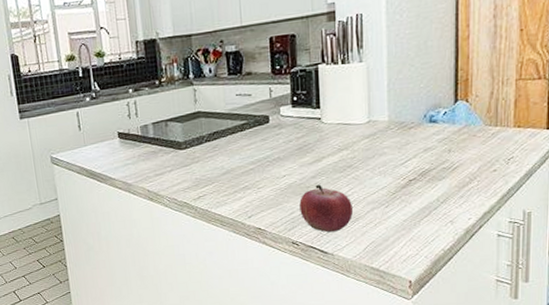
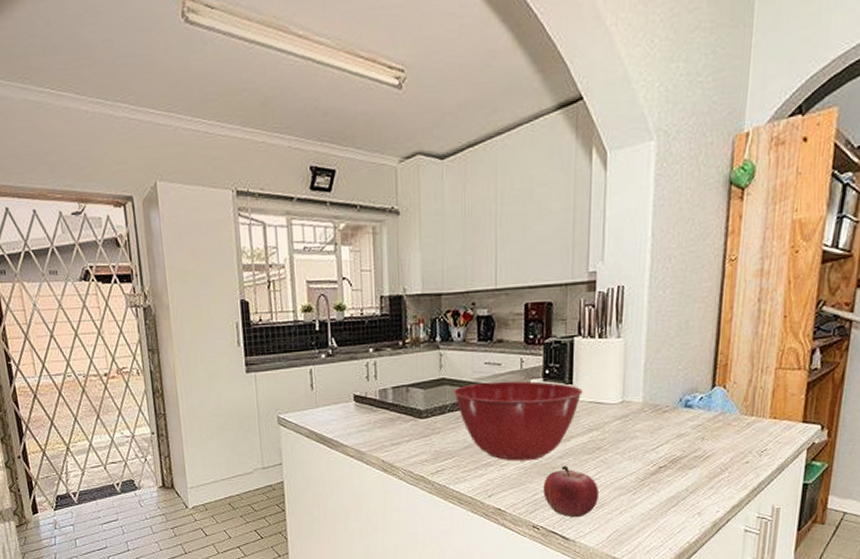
mixing bowl: none [209,108,330,184] -> present [454,381,583,461]

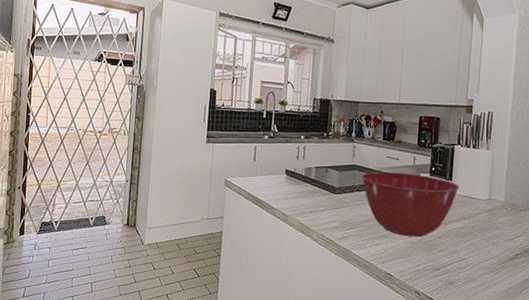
fruit: present [543,465,599,518] -> none [425,244,468,288]

